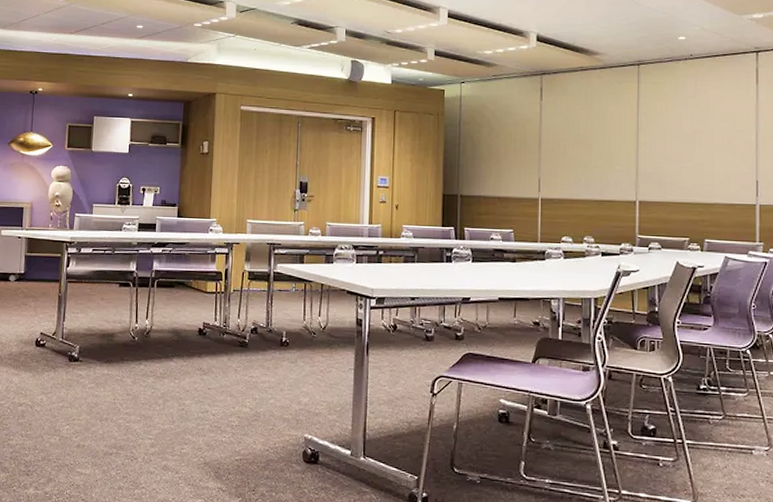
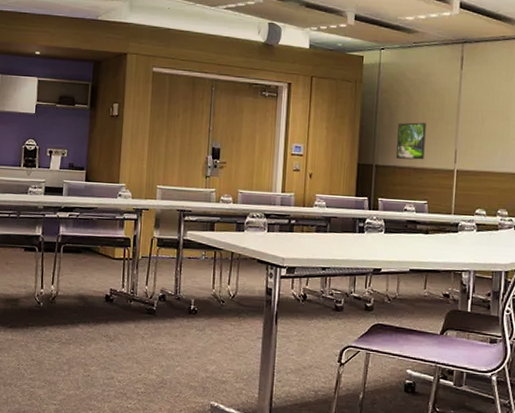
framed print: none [481,153,509,189] -> present [396,122,426,160]

